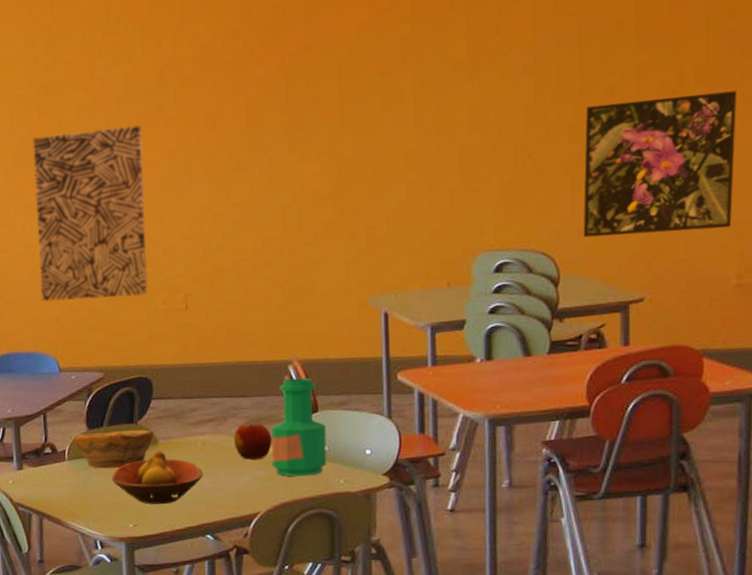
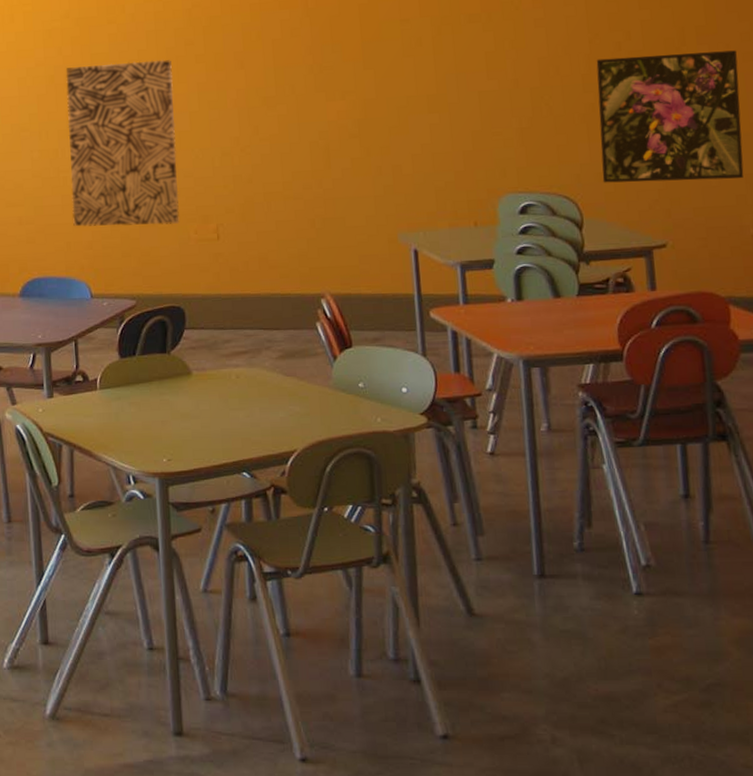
bowl: present [75,429,154,469] -> none [107,360,187,399]
fruit bowl: present [112,451,203,505] -> none [144,383,238,439]
apple: present [233,423,272,460] -> none [267,357,307,395]
bottle: present [271,377,327,477] -> none [306,312,363,414]

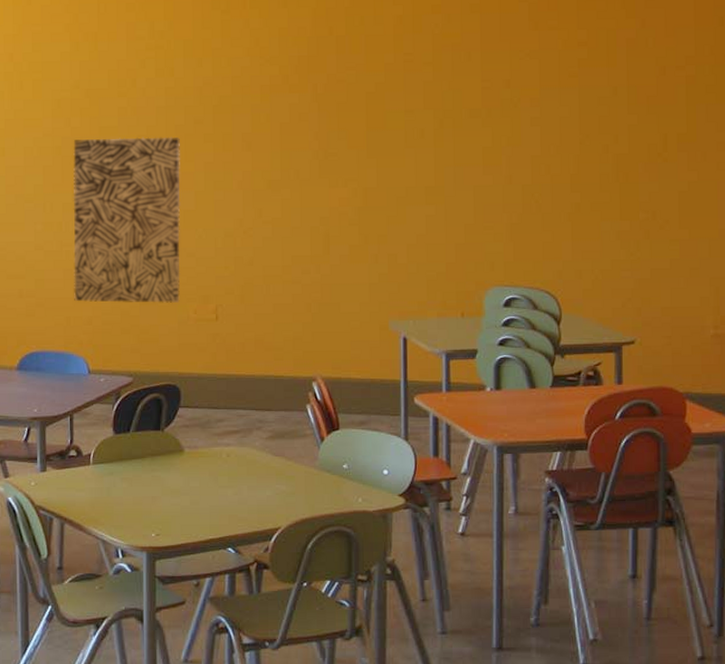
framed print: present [596,50,744,183] -> none [582,159,713,282]

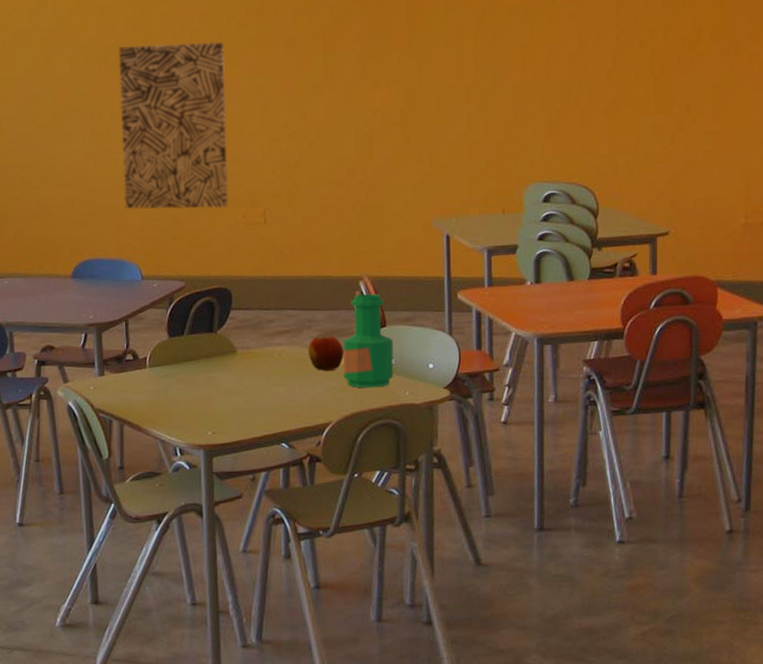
apple: none [257,437,295,475] -> present [307,336,344,372]
bottle: none [293,395,347,493] -> present [342,293,394,388]

